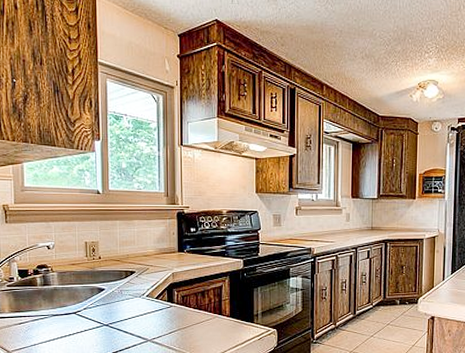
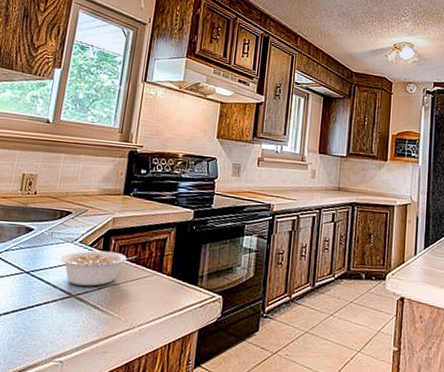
legume: none [132,301,199,332] -> present [60,250,138,287]

